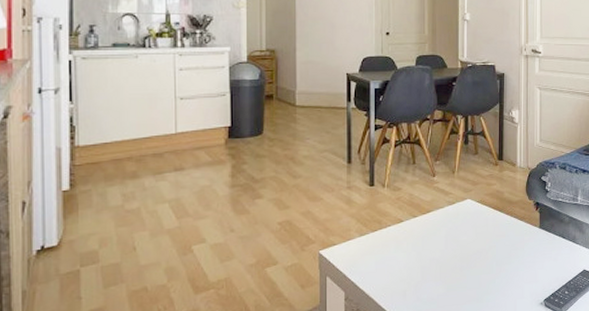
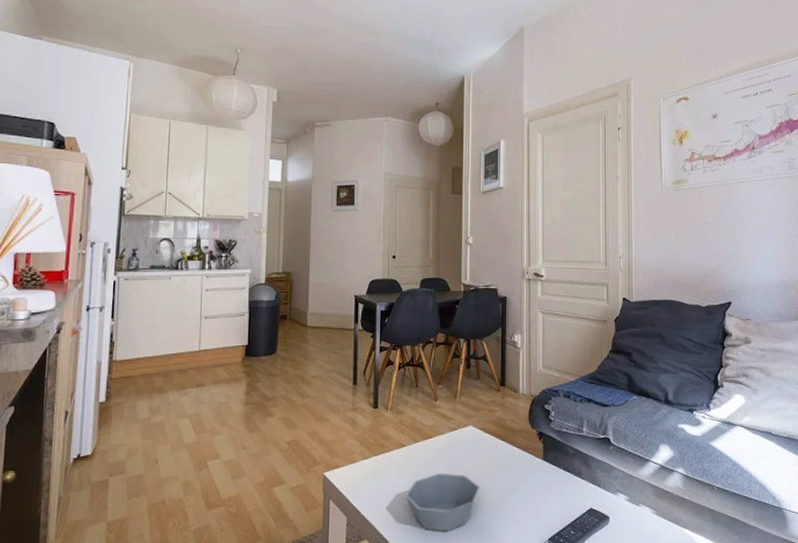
bowl: none [404,245,479,300] -> present [405,473,480,532]

